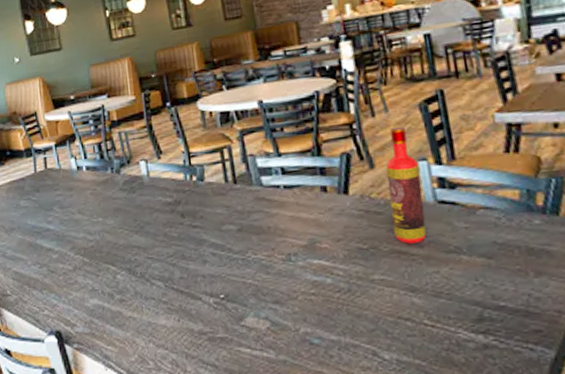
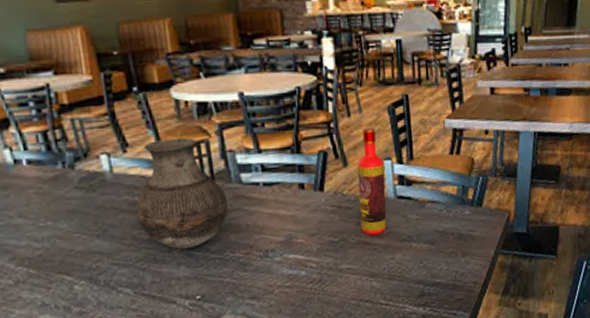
vase: none [166,144,250,248] -> present [134,137,229,249]

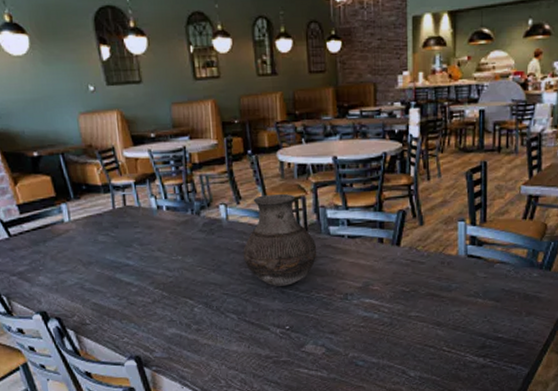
bottle: present [357,127,387,235] -> none [431,191,457,288]

